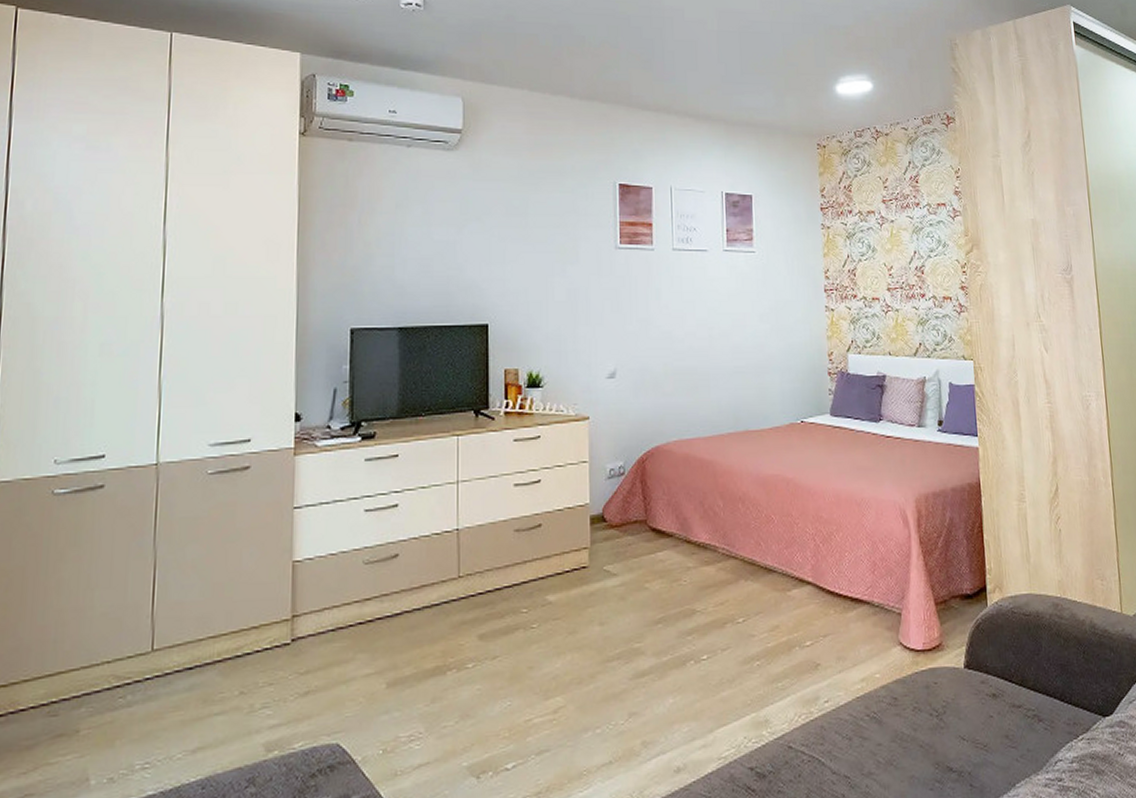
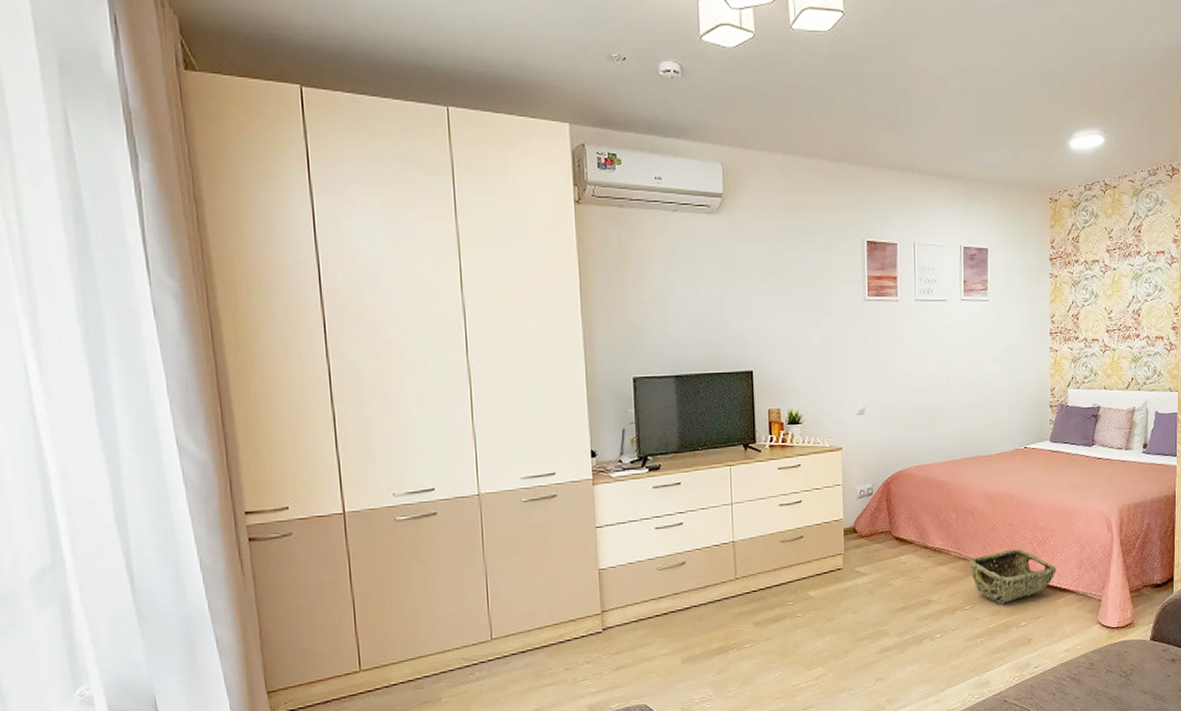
woven basket: none [740,546,846,616] -> present [969,549,1057,604]

